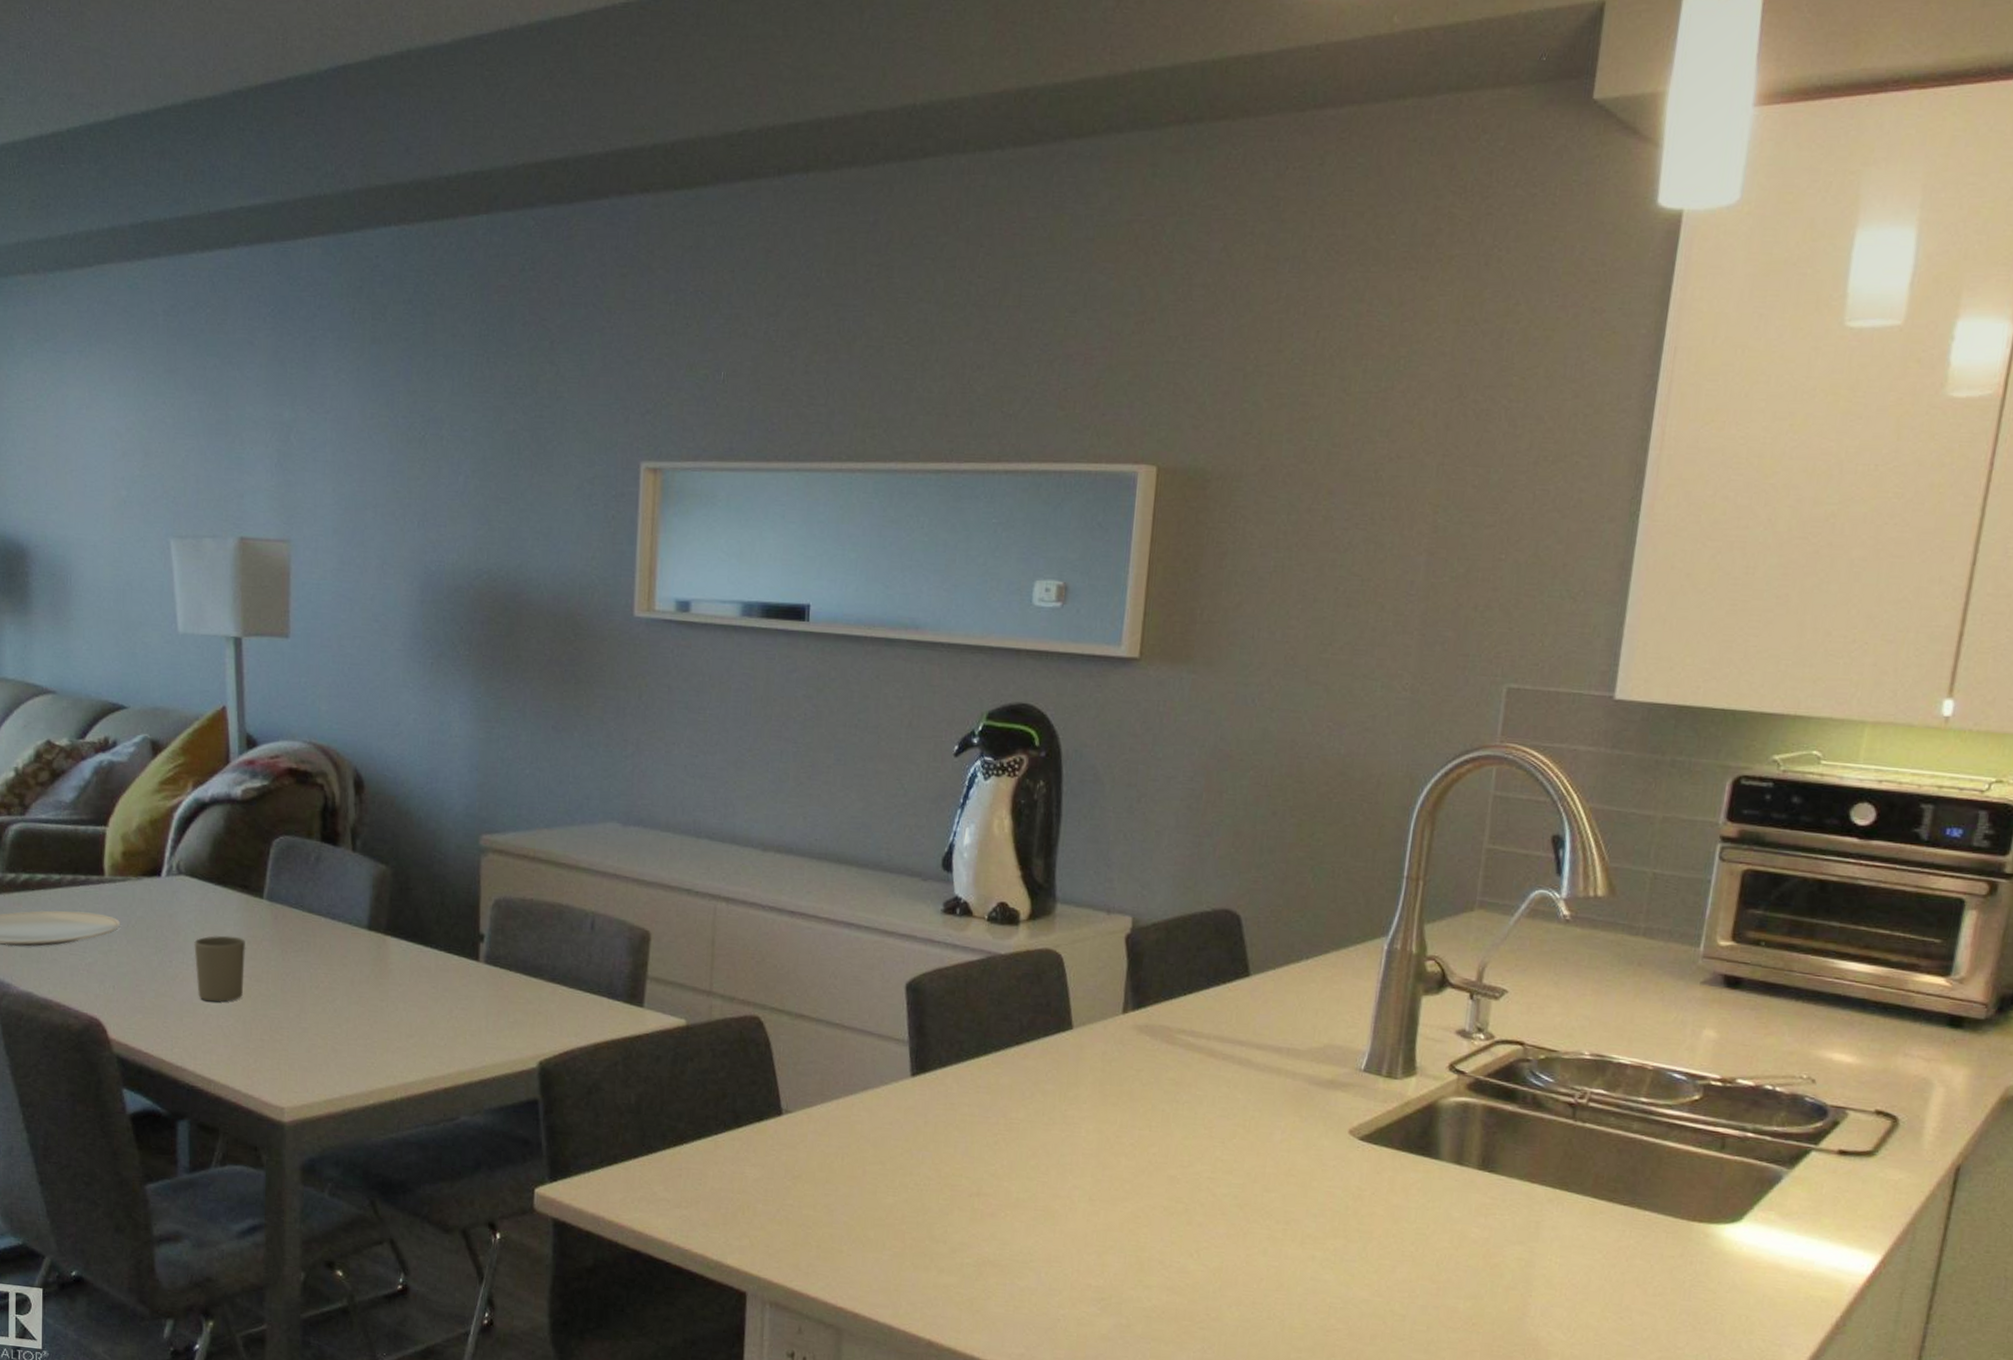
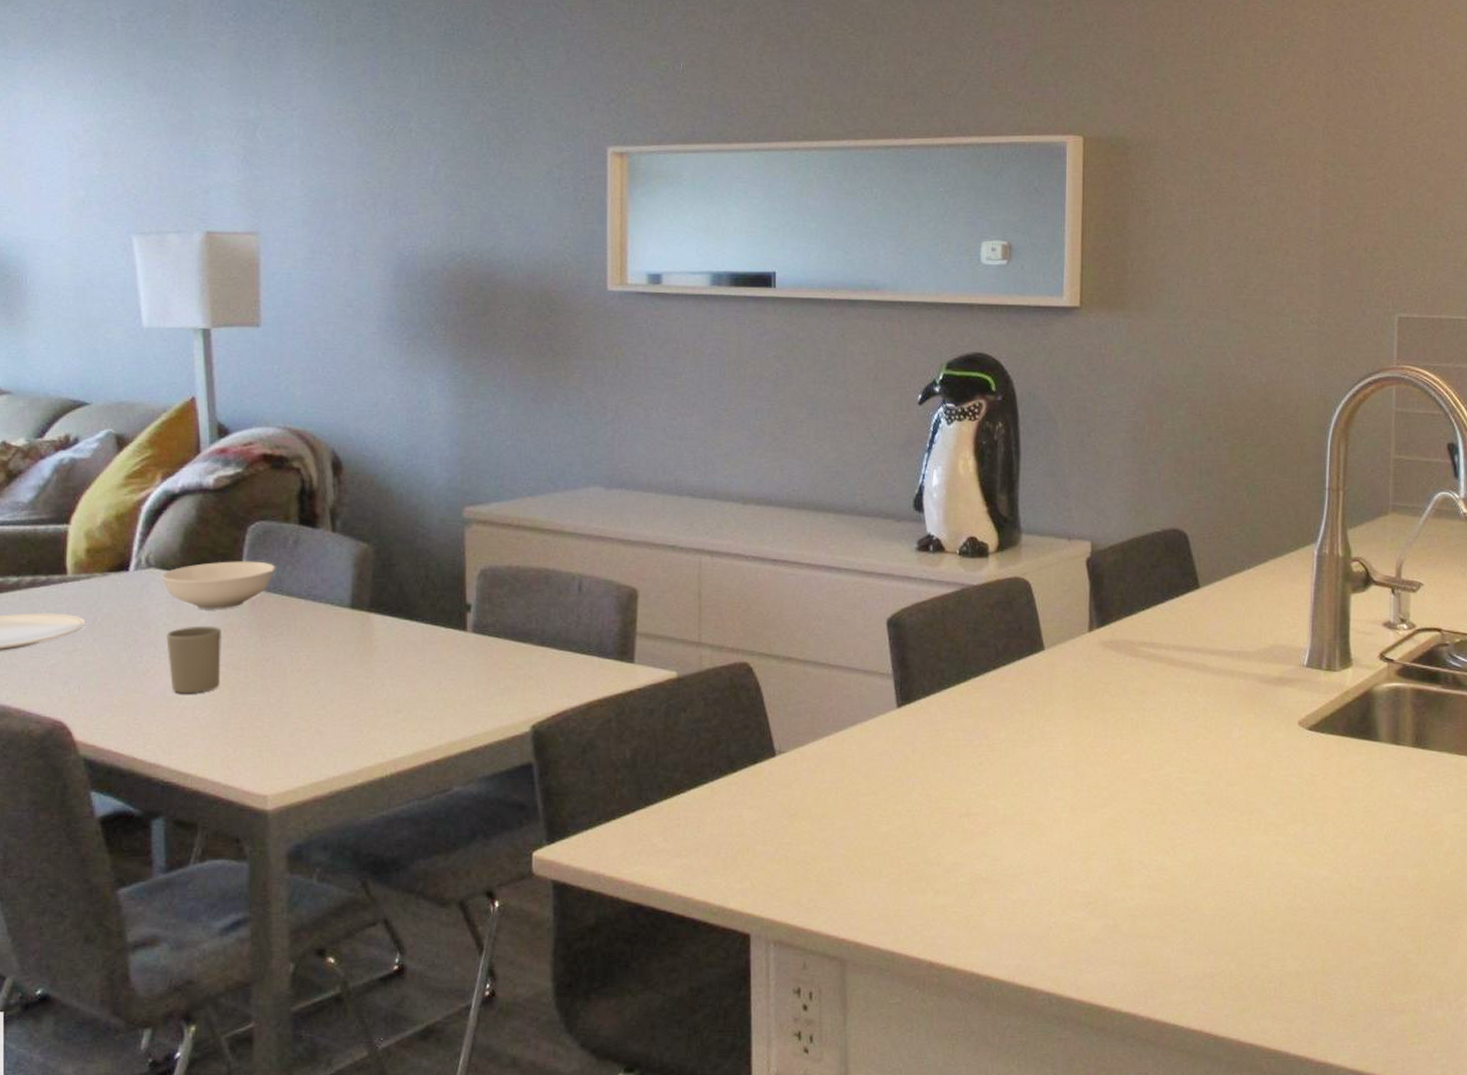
bowl: none [191,873,298,921] -> present [161,561,276,609]

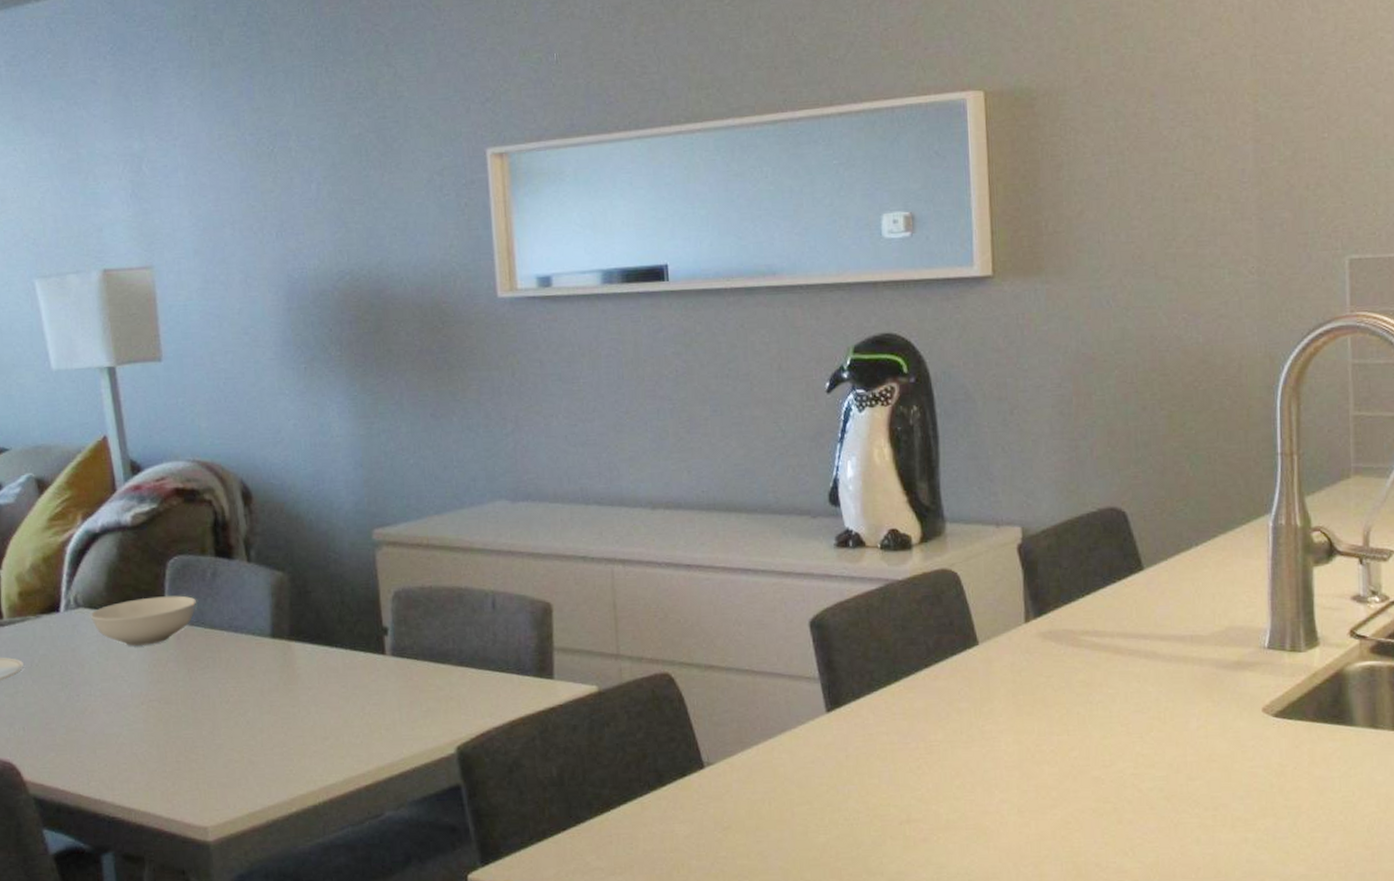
mug: present [166,626,223,694] -> none [100,662,154,730]

